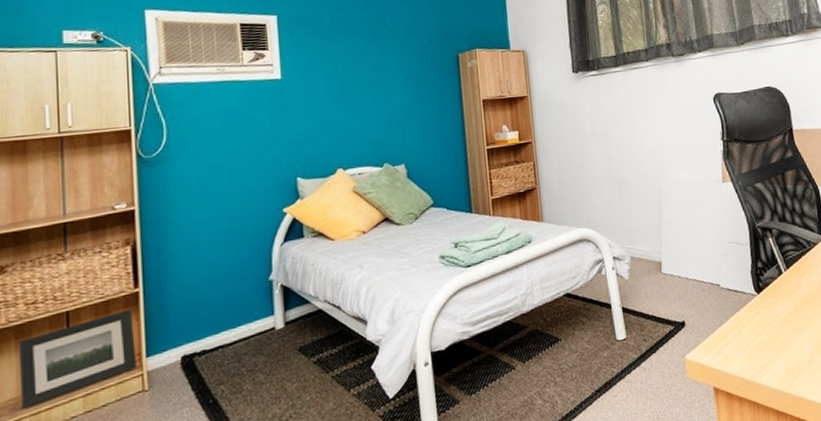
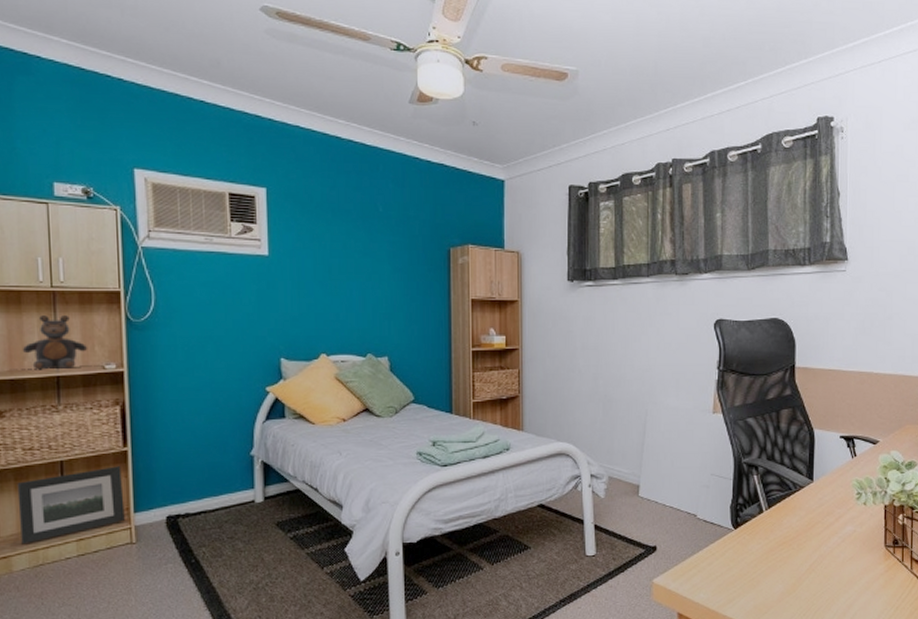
teddy bear: none [26,160,97,219] -> present [22,316,88,370]

